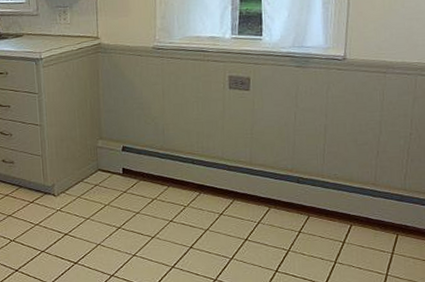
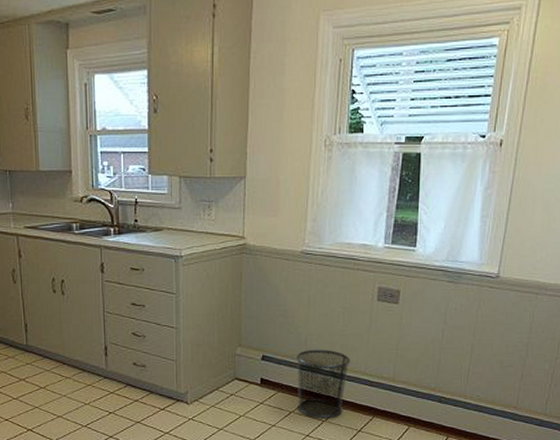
waste bin: none [154,137,208,204] -> present [295,349,351,418]

